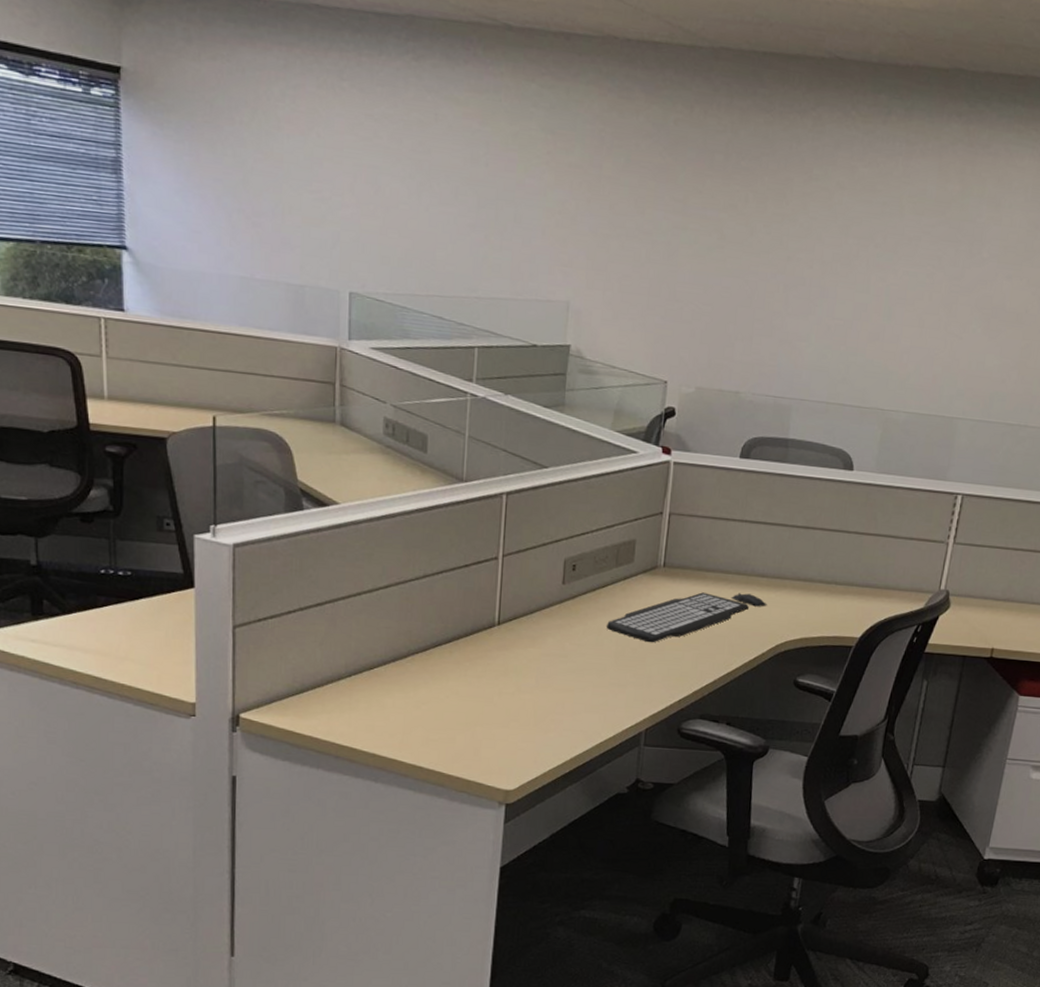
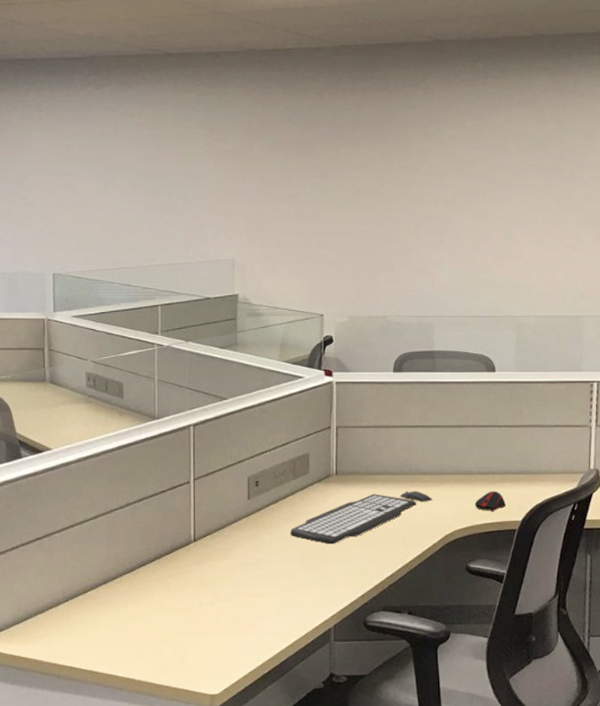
computer mouse: none [811,602,845,624] -> present [474,491,506,511]

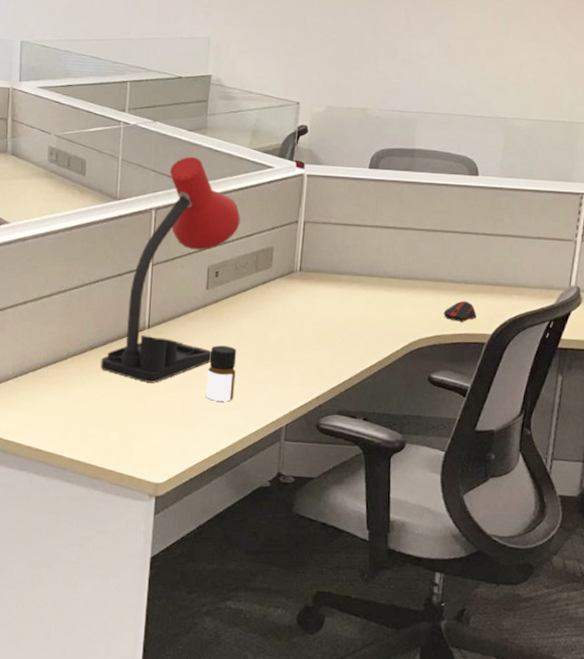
desk lamp: none [150,372,276,595] -> present [101,156,240,383]
bottle: none [255,553,282,608] -> present [206,345,237,402]
keyboard: present [289,491,433,545] -> none [247,294,400,343]

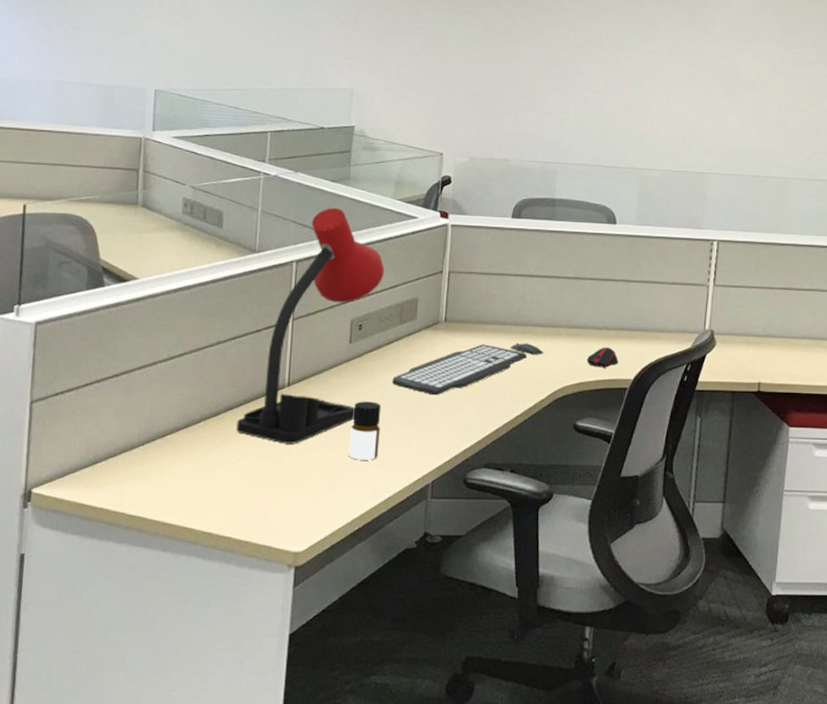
keyboard: none [247,294,400,343] -> present [391,343,544,396]

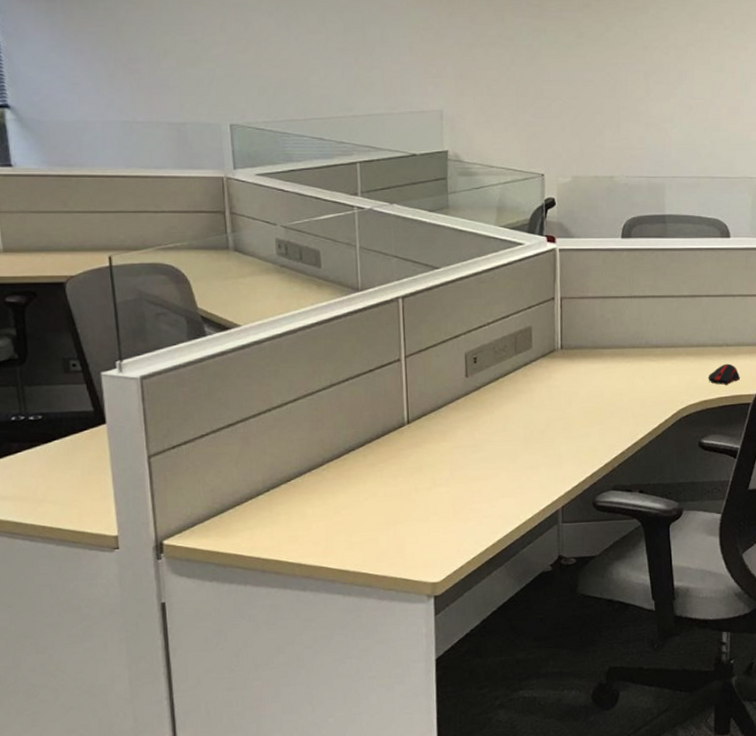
desk lamp: present [236,207,384,444] -> none [360,238,494,481]
bottle: present [349,401,381,460] -> none [476,433,506,491]
keyboard: present [391,343,544,396] -> none [512,365,664,423]

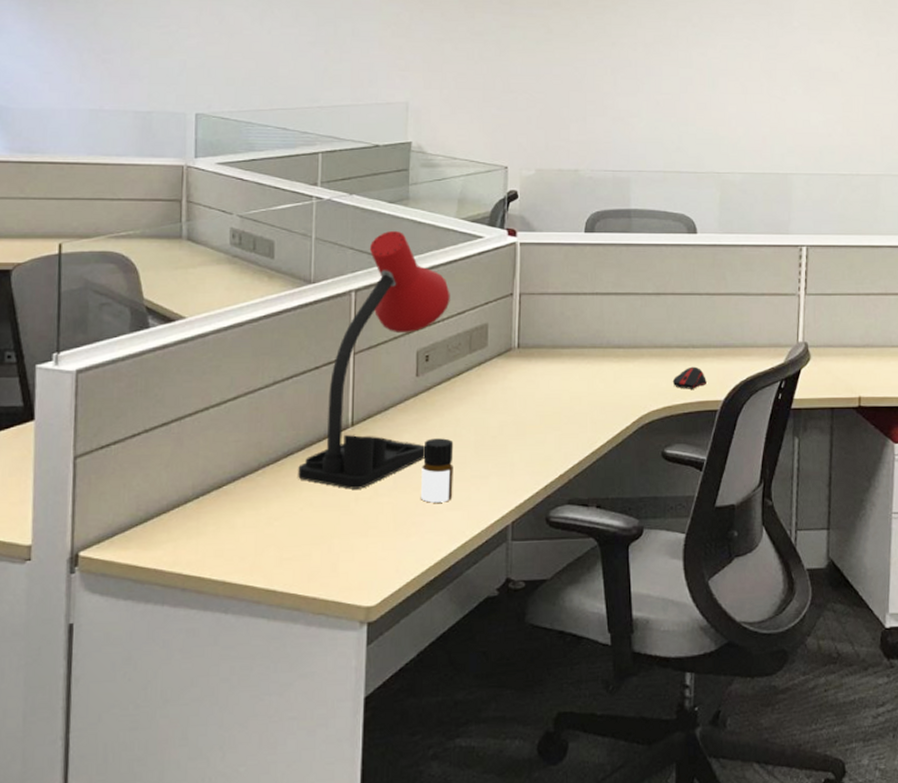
desk lamp: none [360,238,494,481] -> present [298,230,450,489]
bottle: none [476,433,506,491] -> present [421,438,454,503]

